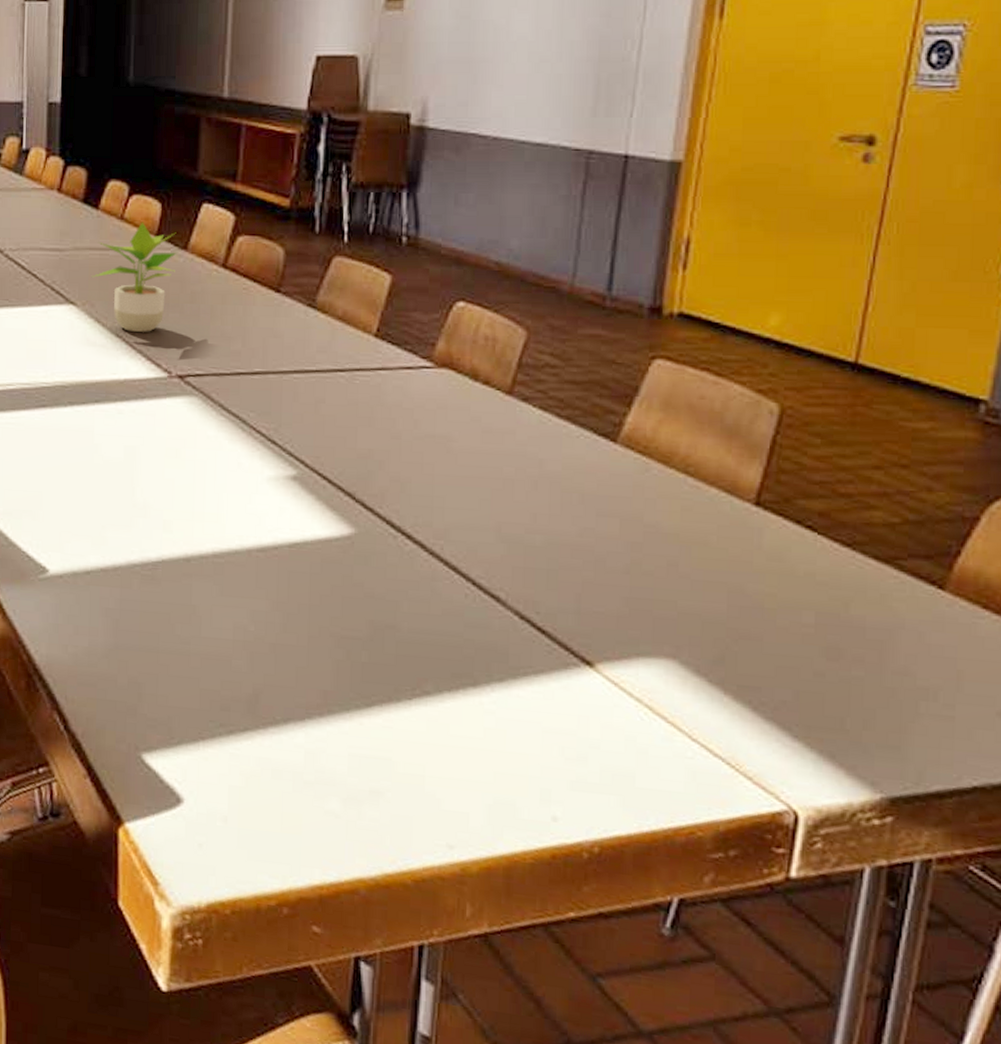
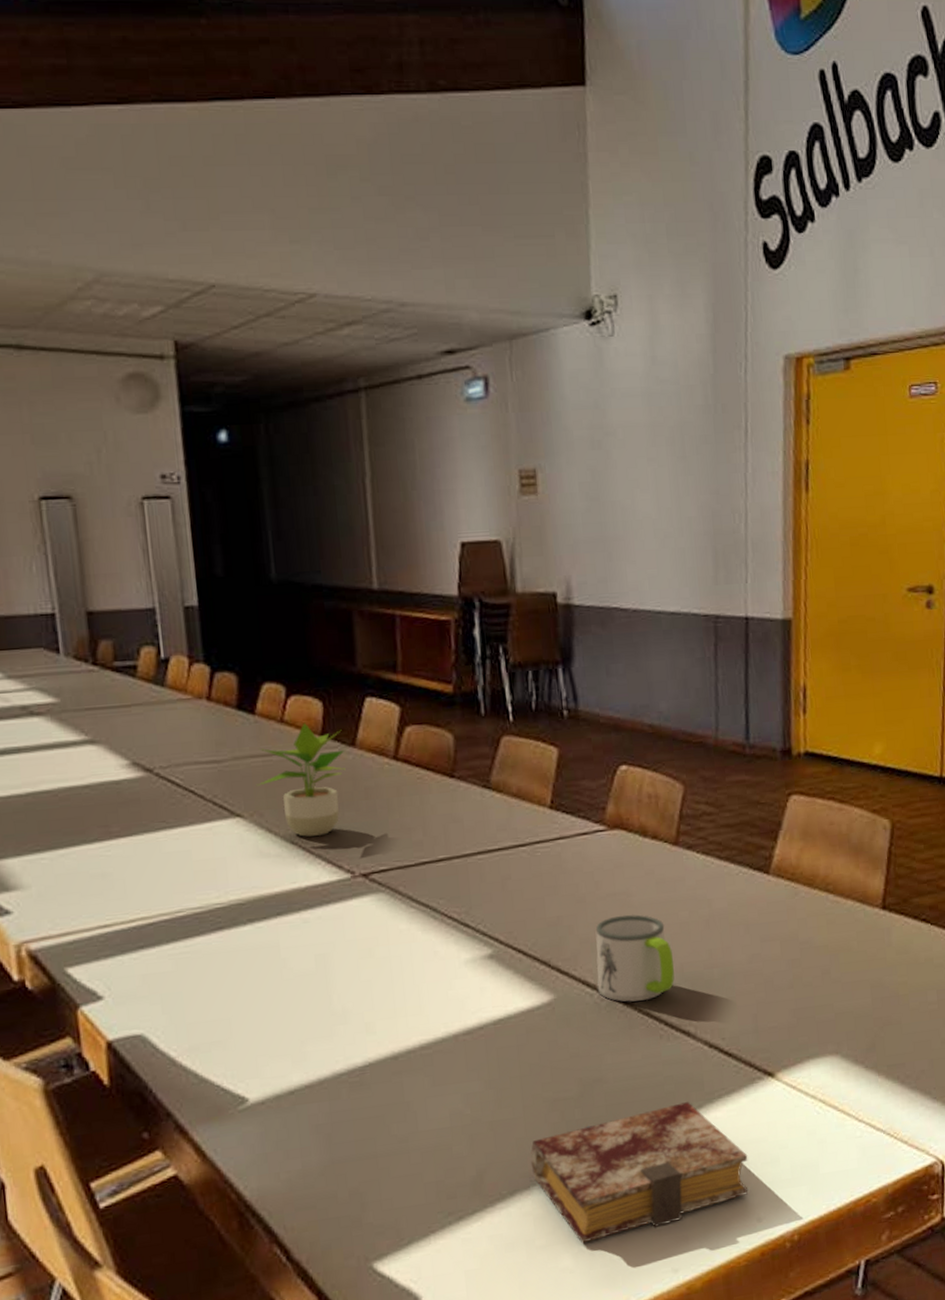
book: none [310,671,550,796] -> present [531,1102,748,1244]
mug: none [402,459,492,554] -> present [595,914,675,1002]

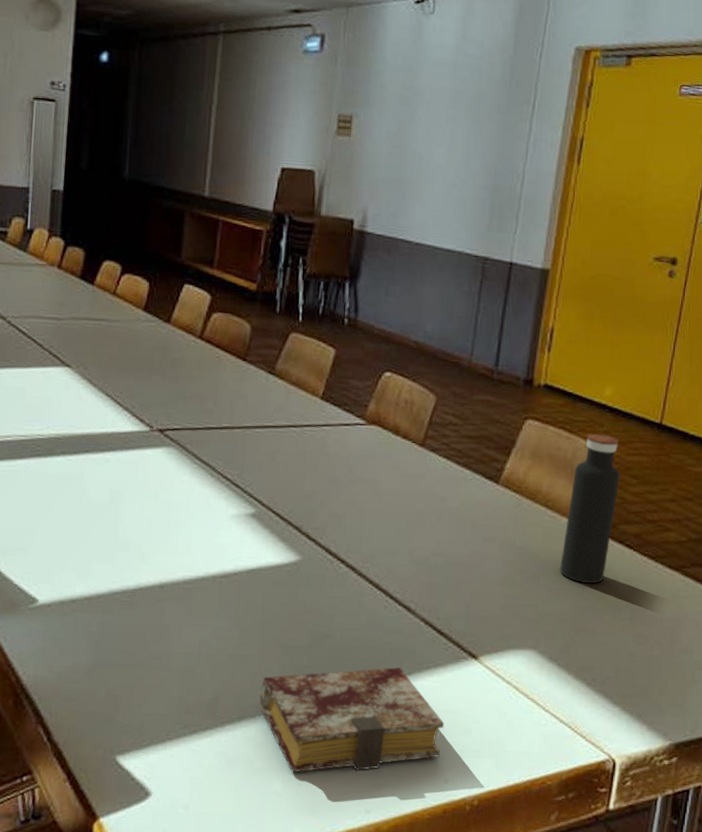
potted plant: present [257,722,346,837] -> none [86,297,161,392]
mug: present [595,914,675,1002] -> none [337,498,406,574]
water bottle: none [851,799,905,971] -> present [560,433,620,584]

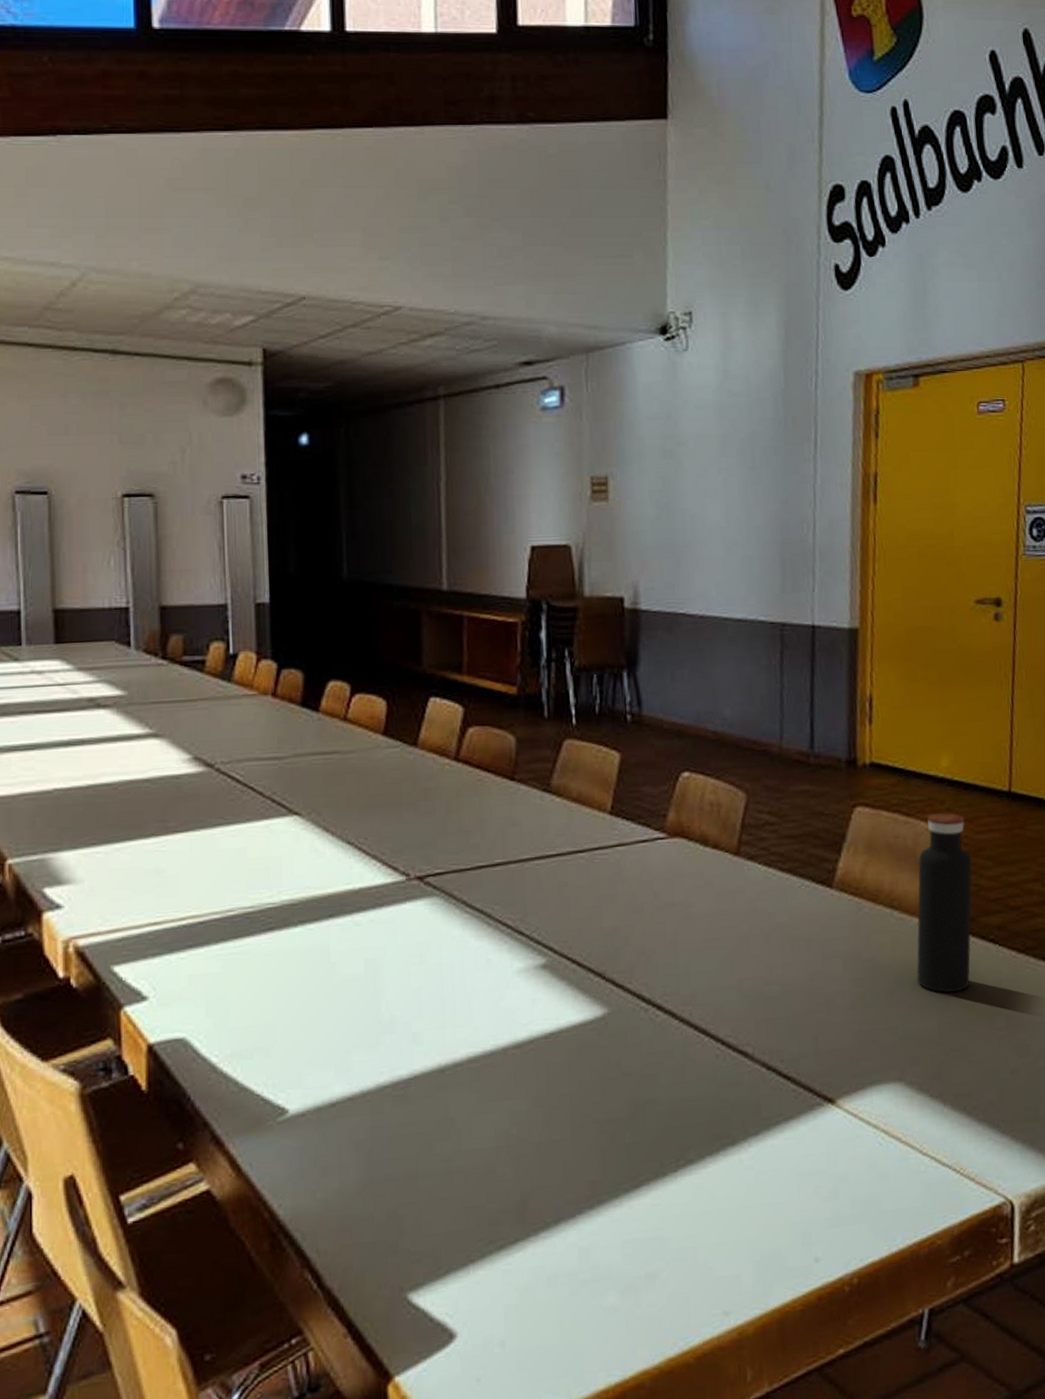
book: present [260,667,444,773] -> none [578,1128,806,1280]

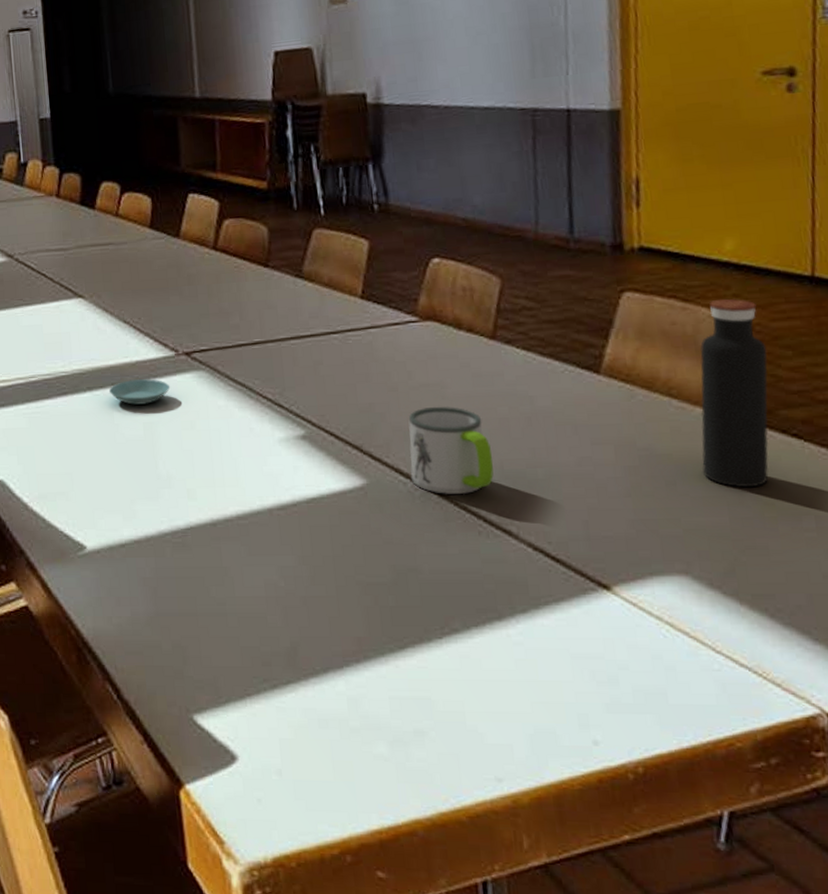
saucer: none [326,908,399,939] -> present [109,379,171,405]
mug: none [652,926,733,1019] -> present [408,406,494,494]

